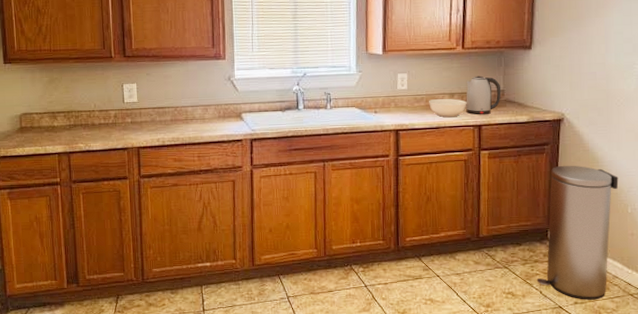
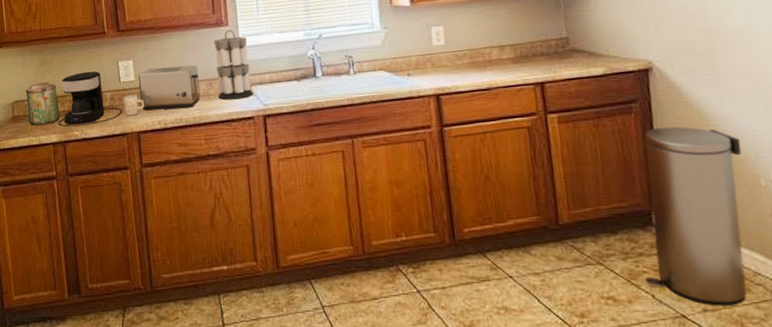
canister: none [33,98,66,137] -> present [25,82,60,126]
coffee maker: none [63,91,125,140] -> present [58,71,123,127]
mug: none [125,115,146,133] -> present [123,95,145,116]
toaster: none [141,91,197,129] -> present [138,65,201,111]
spice rack: none [211,62,243,124] -> present [213,29,253,100]
bowl: present [428,98,467,118] -> none [472,52,523,76]
kettle: present [466,75,502,114] -> none [518,22,565,70]

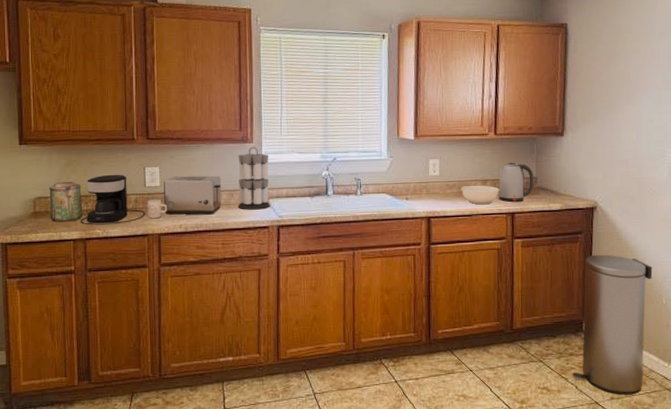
bowl: none [472,52,523,76] -> present [460,185,500,205]
kettle: none [518,22,565,70] -> present [498,162,534,202]

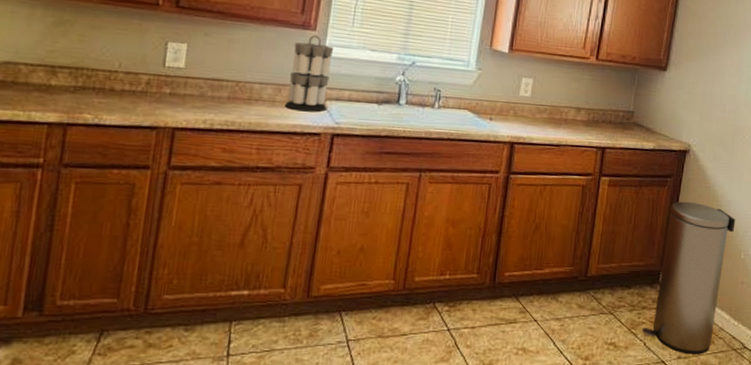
canister: present [49,181,83,222] -> none [17,45,73,99]
coffee maker: present [80,174,146,225] -> none [62,44,159,110]
mug: present [146,199,168,219] -> none [161,83,191,109]
toaster: present [163,175,222,215] -> none [185,57,268,111]
bowl: present [460,185,500,205] -> none [551,111,594,136]
kettle: present [498,162,534,202] -> none [591,92,631,136]

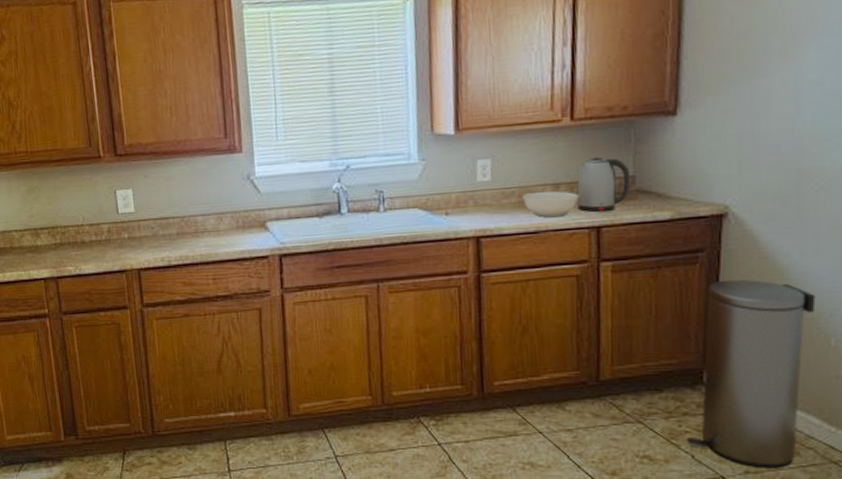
spice rack: present [285,34,334,112] -> none [225,156,268,237]
bowl: none [551,111,594,136] -> present [521,191,579,218]
kettle: none [591,92,631,136] -> present [577,157,631,212]

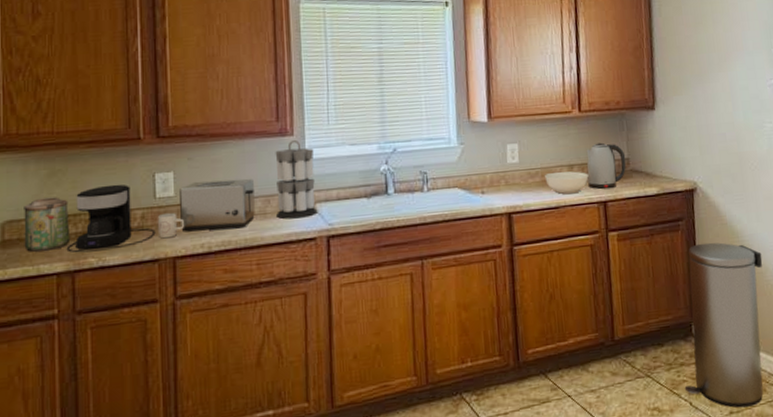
canister: none [12,211,52,259] -> present [24,197,71,252]
coffee maker: none [49,200,121,262] -> present [66,184,156,253]
mug: none [121,228,146,252] -> present [157,213,185,239]
toaster: none [139,196,209,246] -> present [179,178,255,232]
spice rack: none [225,156,268,237] -> present [275,139,316,219]

